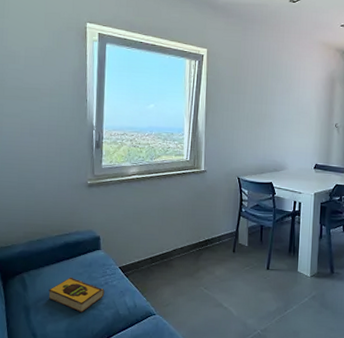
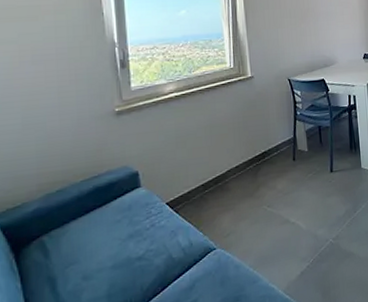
hardback book: present [48,277,105,312] -> none [79,227,152,268]

